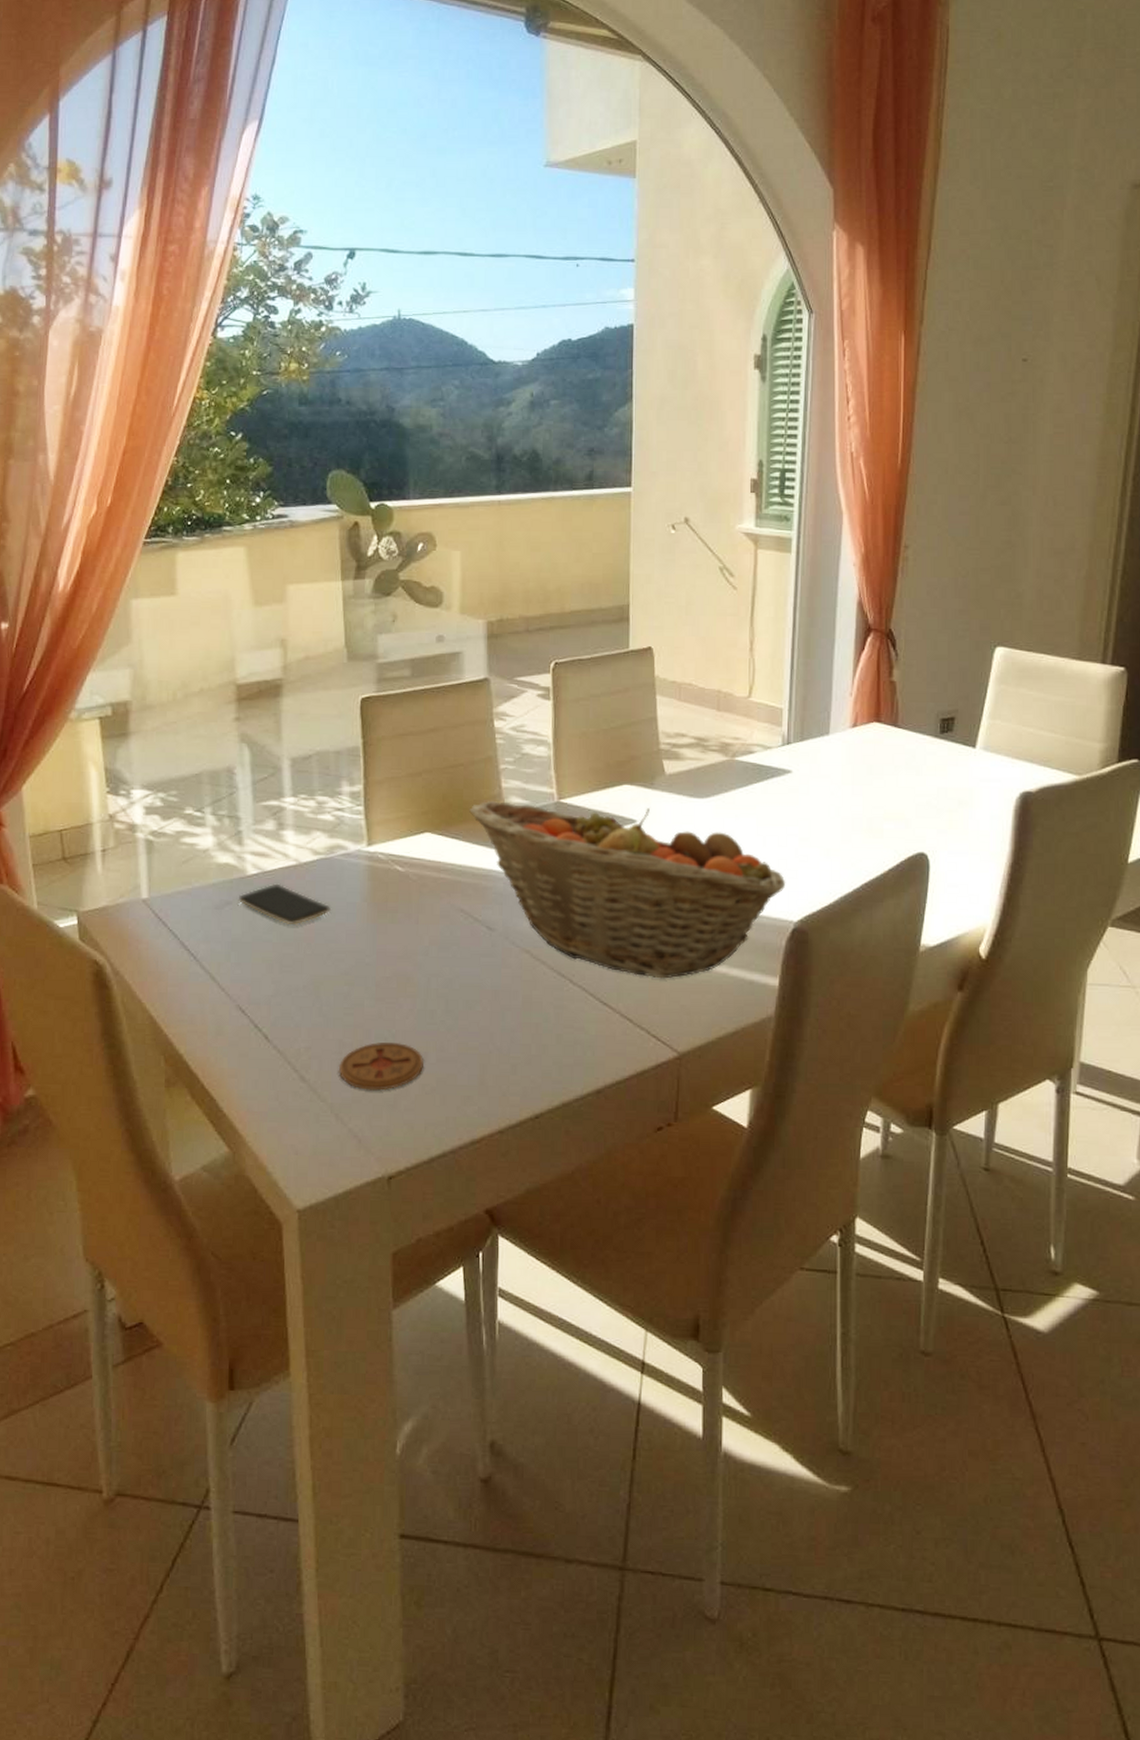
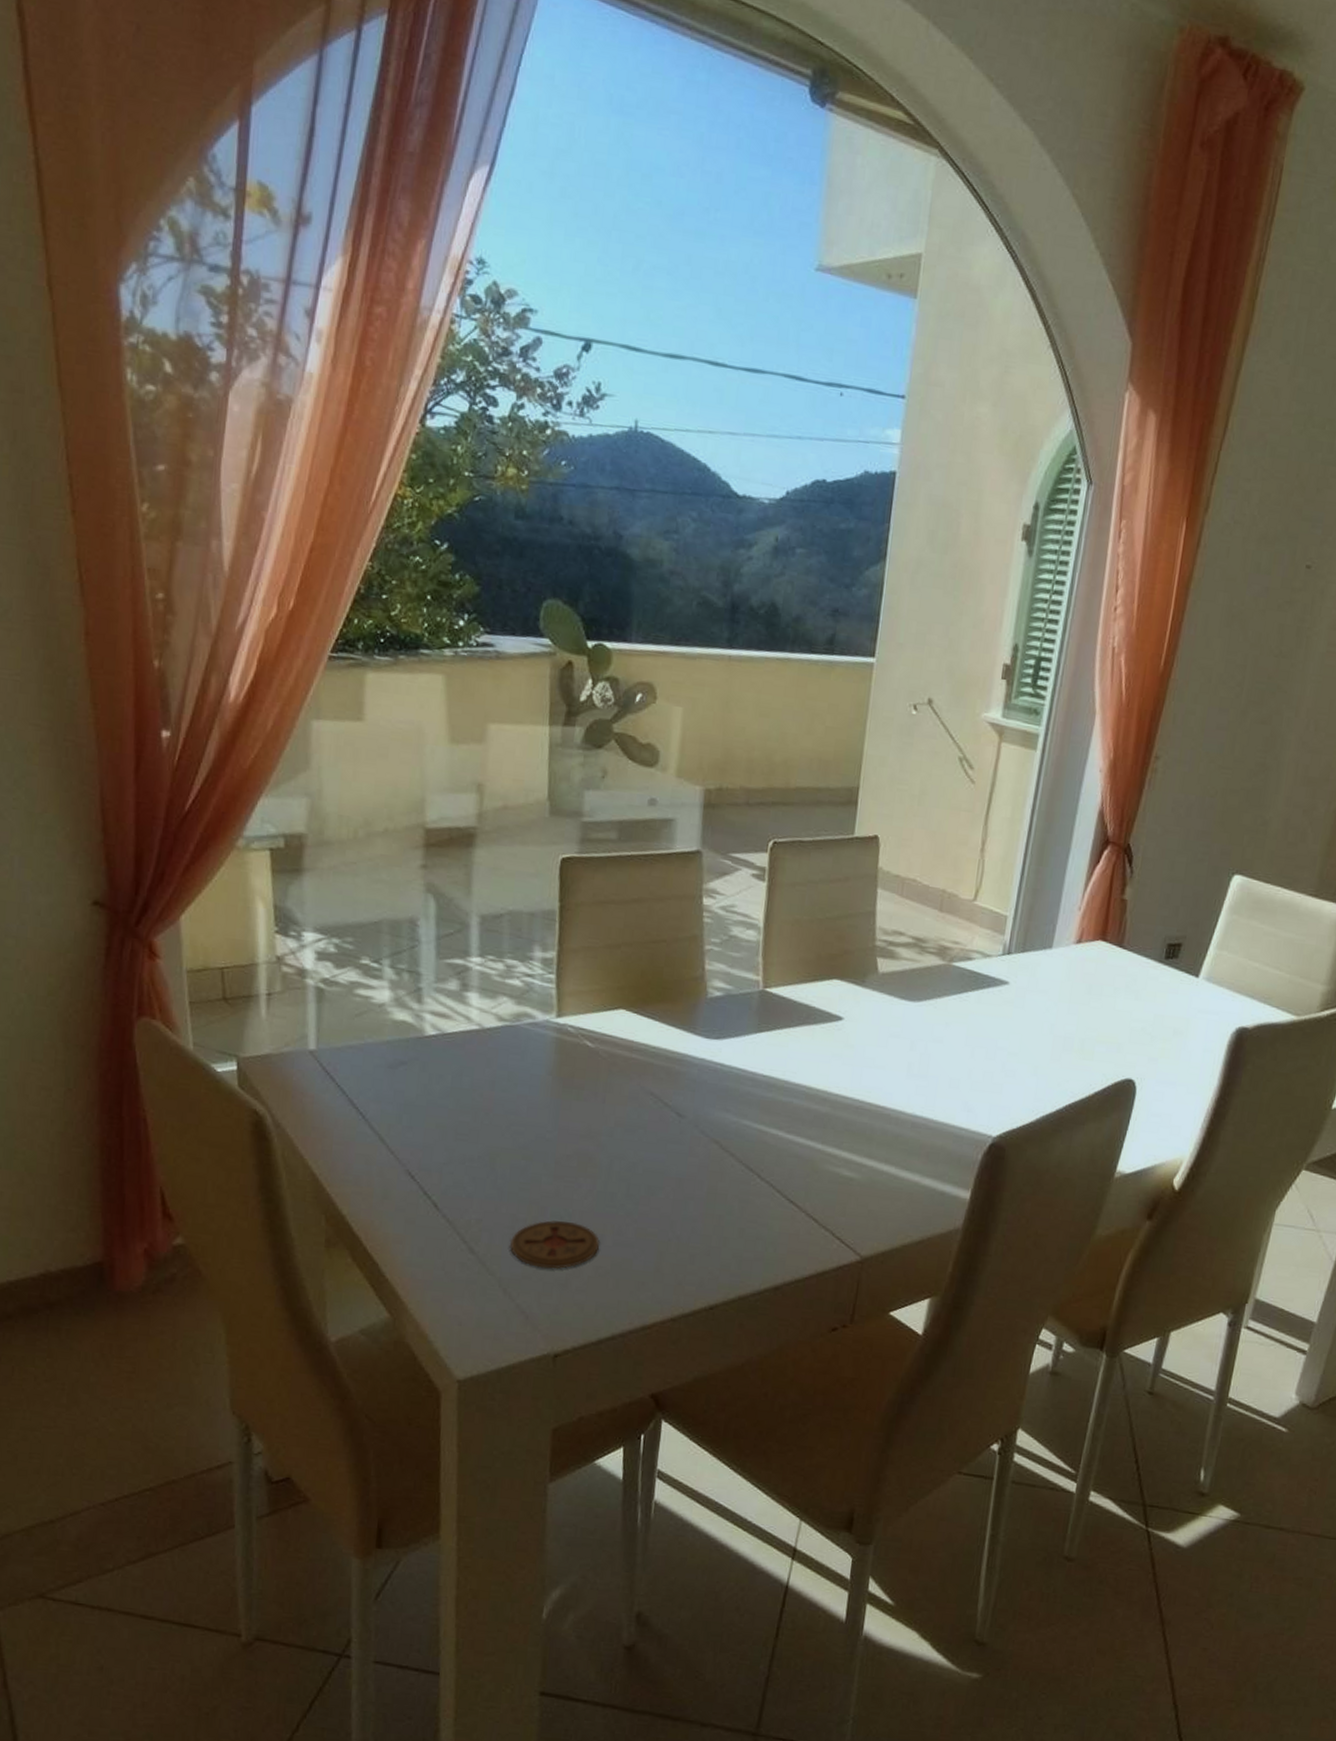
smartphone: present [238,883,332,926] -> none [413,1047,514,1093]
fruit basket: present [469,801,786,979] -> none [668,982,990,1182]

